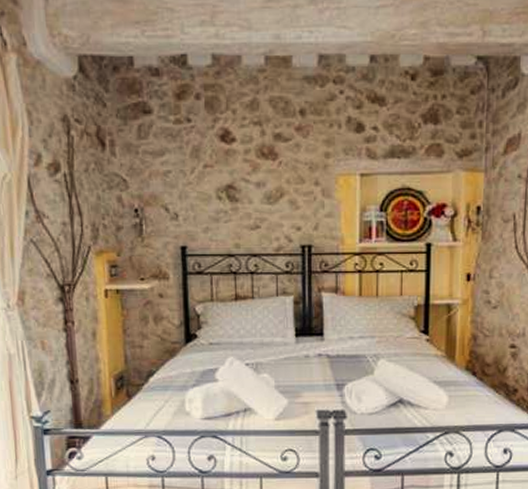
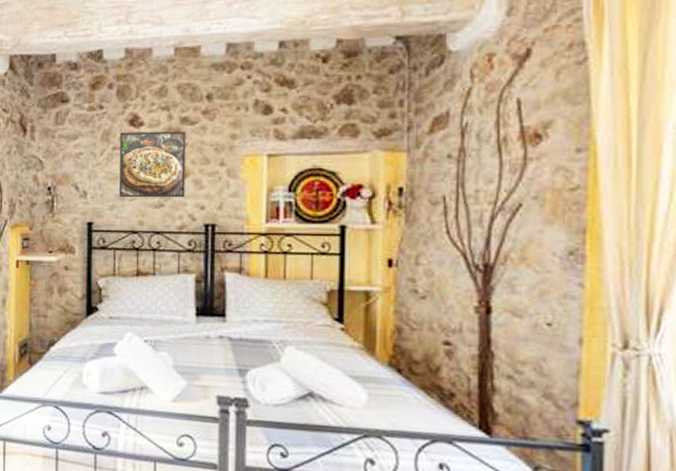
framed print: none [210,148,281,220] -> present [119,131,186,198]

